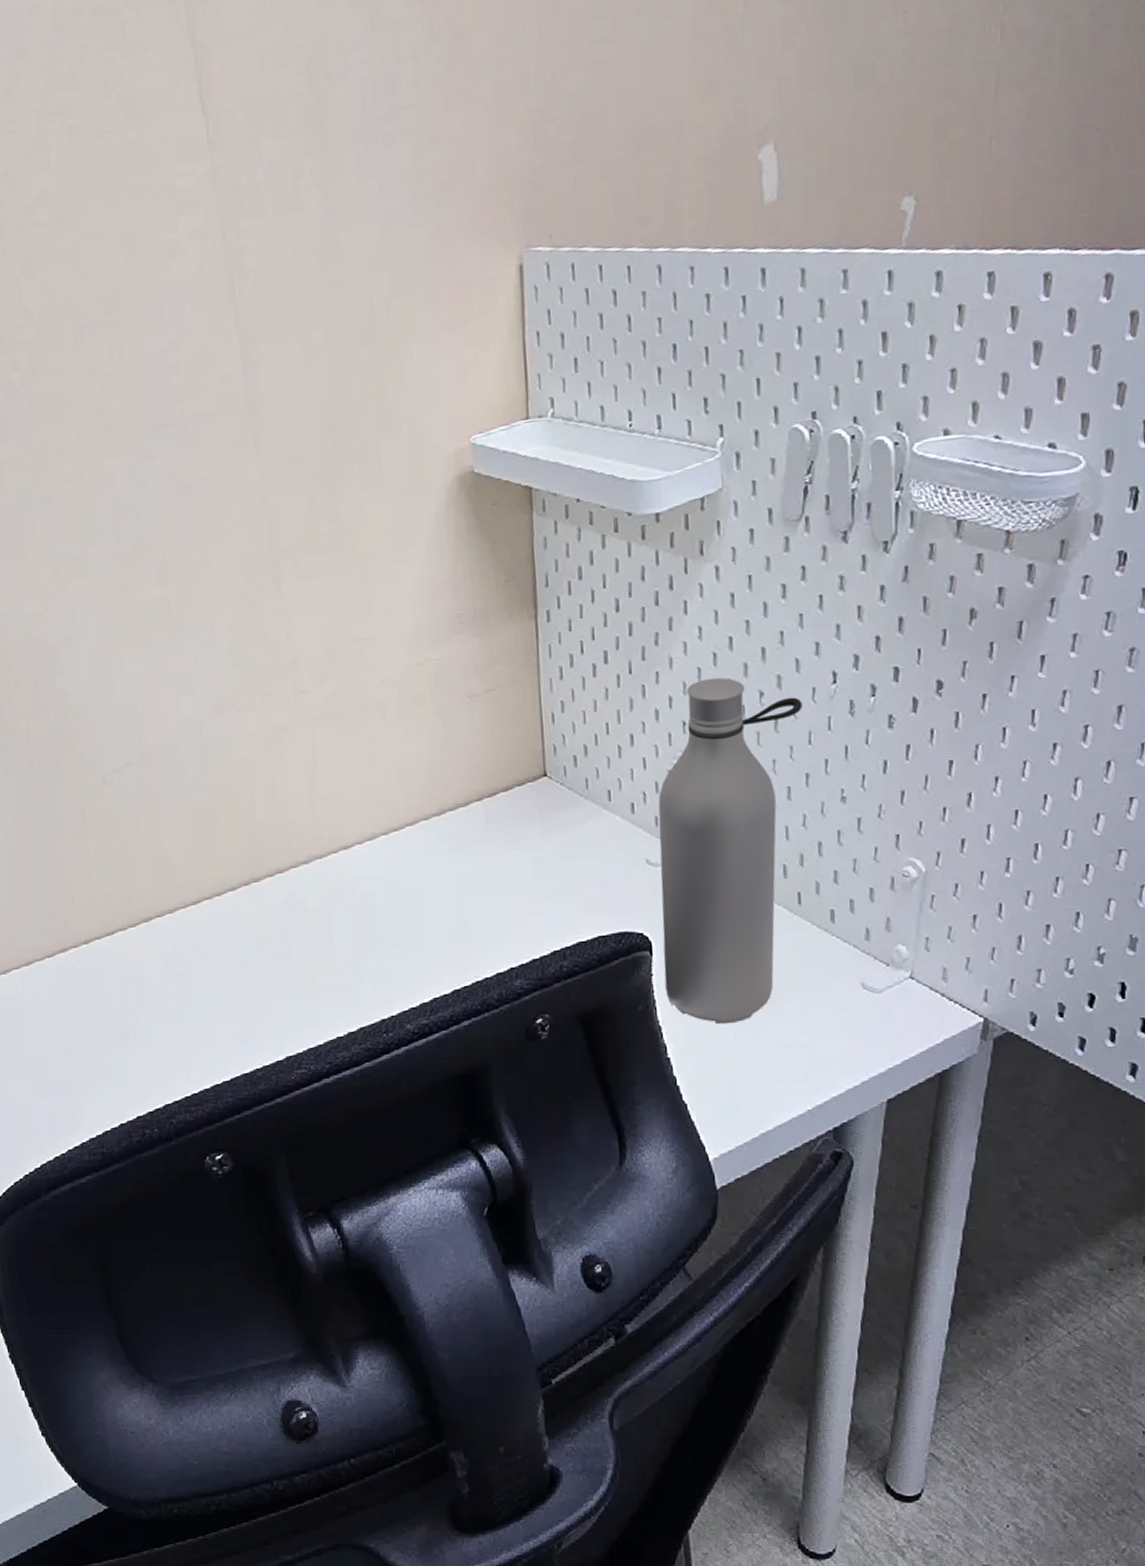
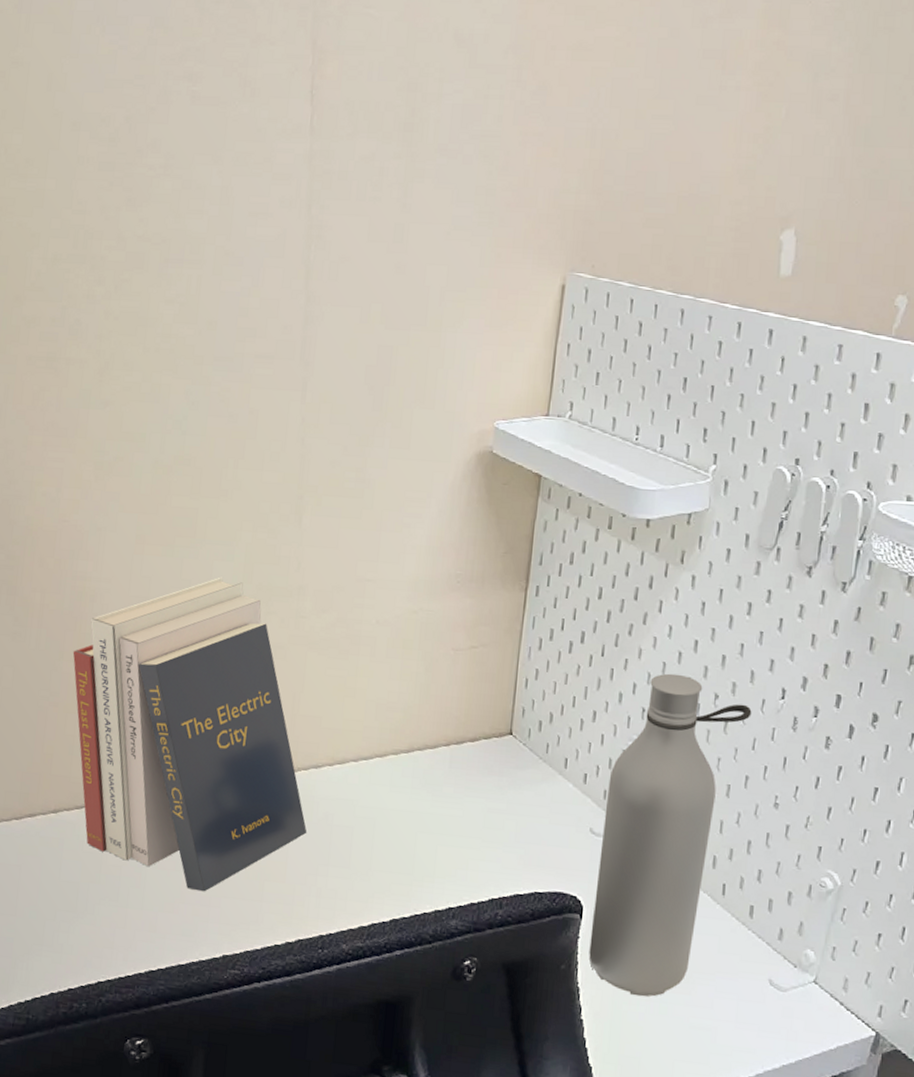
books: none [70,665,349,997] -> present [72,577,307,892]

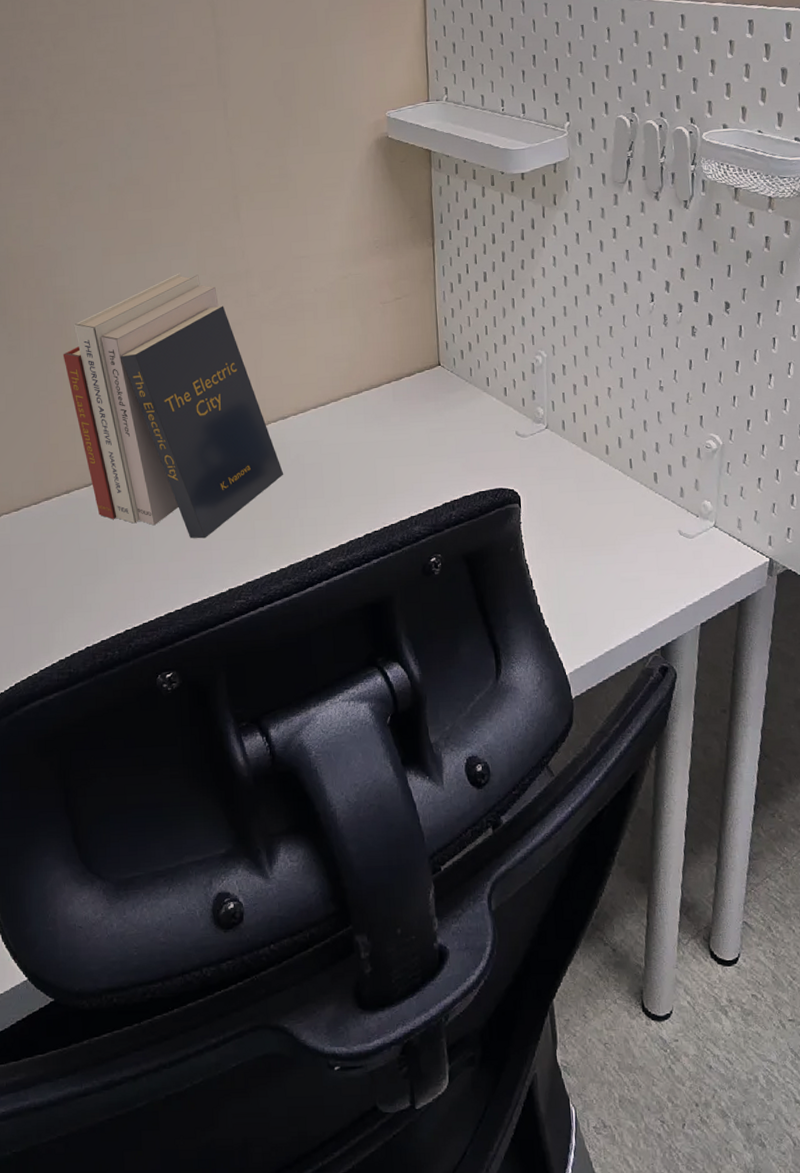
water bottle: present [589,673,752,997] -> none [524,294,630,563]

